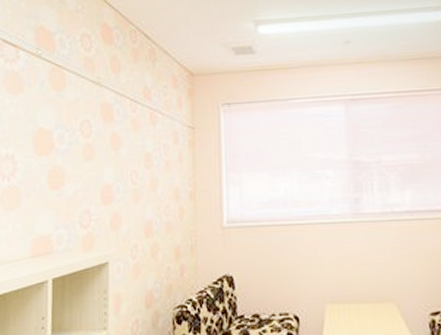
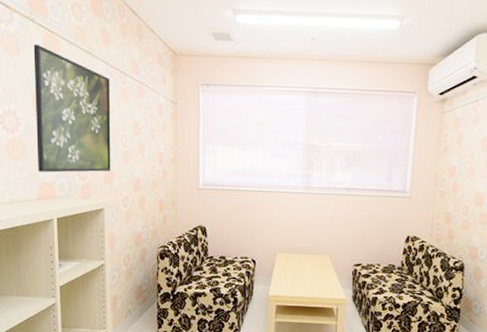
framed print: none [34,80,120,223] -> present [33,44,111,173]

